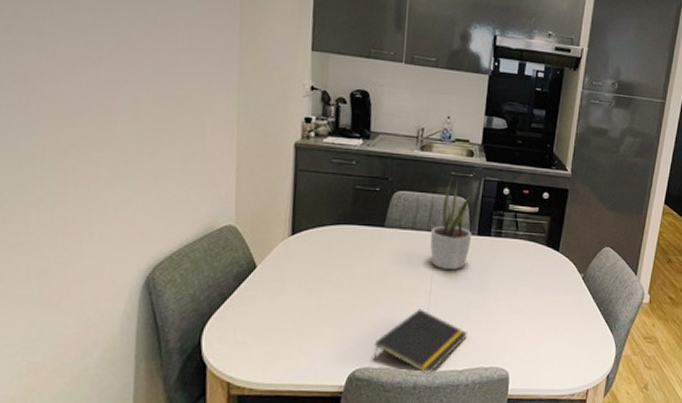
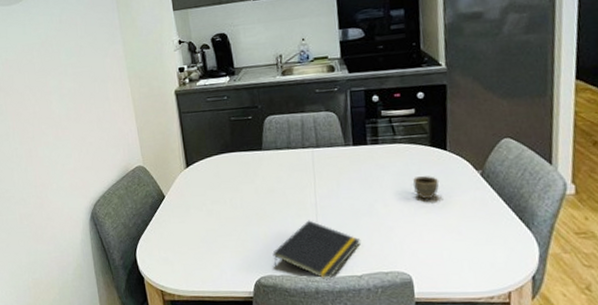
potted plant: present [430,179,473,271] -> none [305,96,348,182]
cup: none [524,274,548,297] -> present [412,176,440,200]

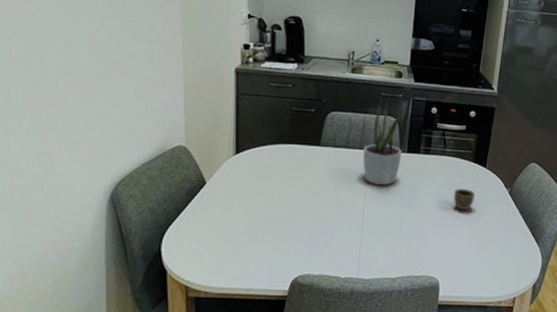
notepad: present [272,220,361,280] -> none [313,221,400,282]
potted plant: none [305,96,348,182] -> present [363,99,403,186]

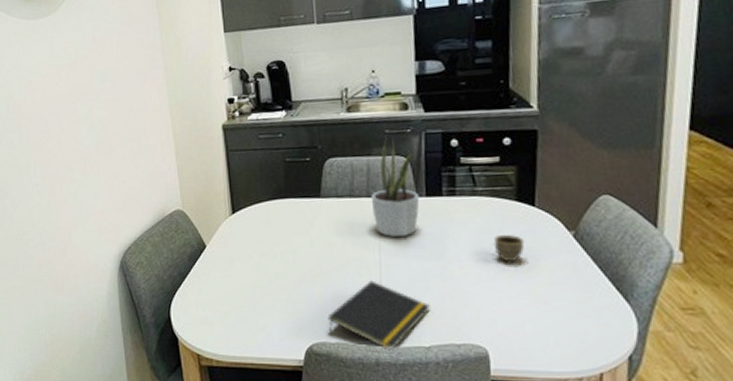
notepad: none [313,221,400,282] -> present [327,280,431,351]

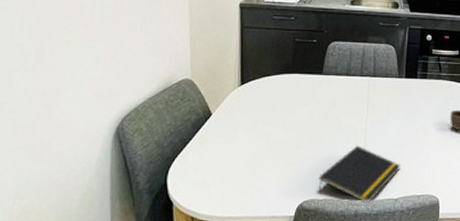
potted plant: present [370,137,420,238] -> none [363,29,401,110]

